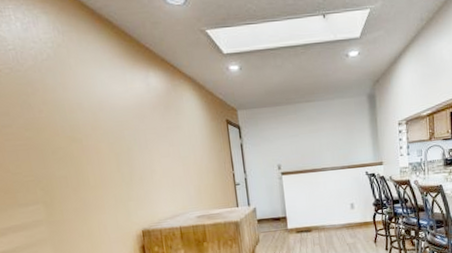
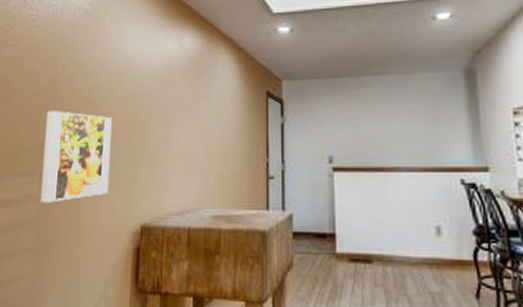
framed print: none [34,148,108,225] -> present [40,111,112,203]

